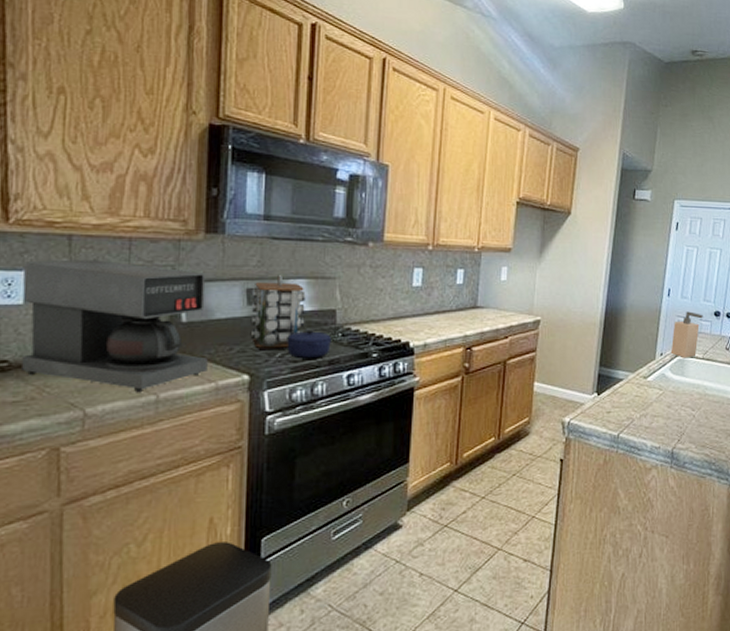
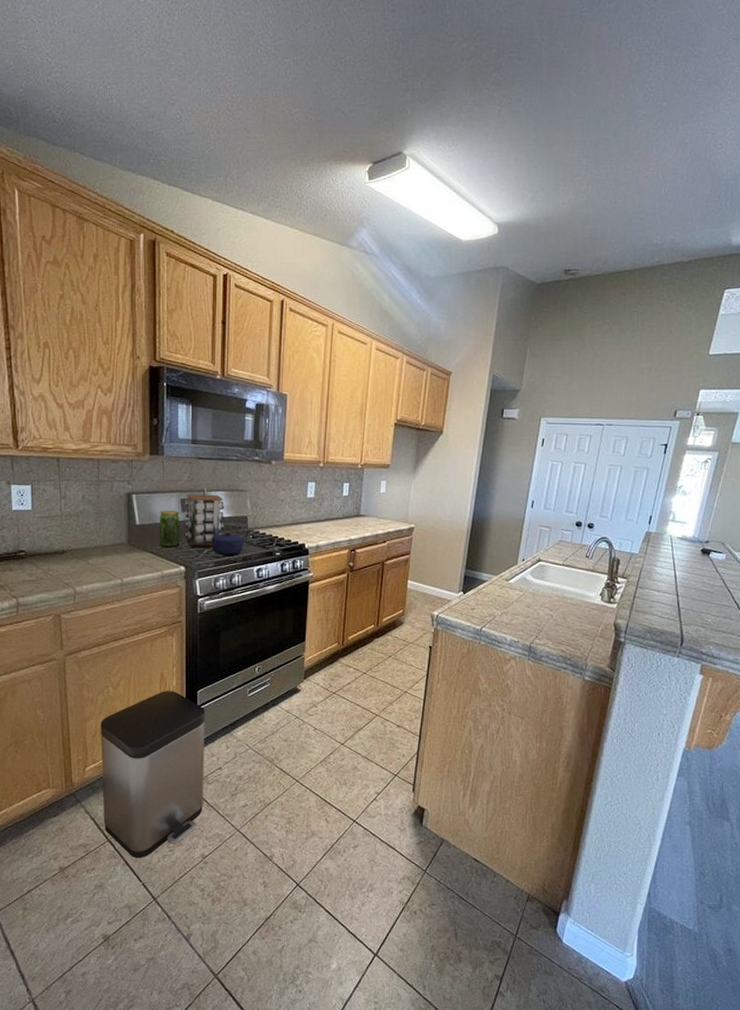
coffee maker: present [22,259,208,392] -> none [30,476,155,576]
jar: none [213,303,244,351] -> present [159,510,180,548]
soap dispenser: present [670,311,703,359] -> none [532,521,565,564]

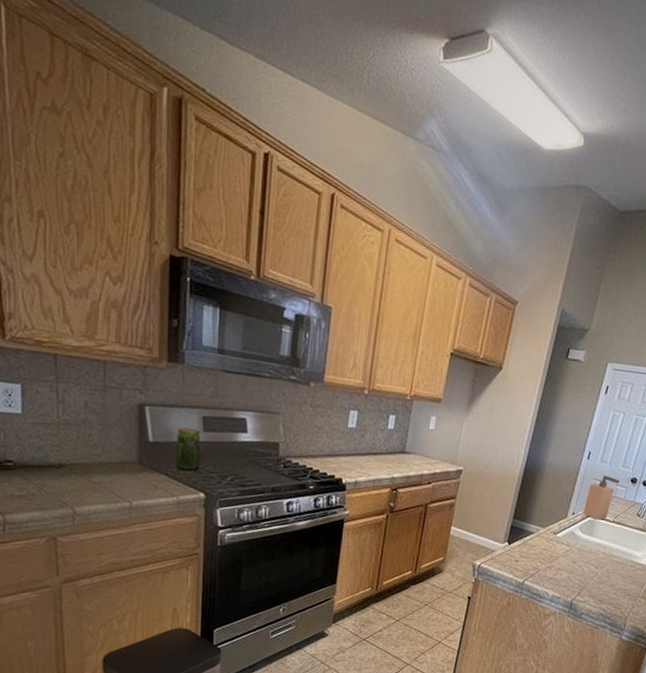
spice rack: present [184,487,224,547] -> none [205,405,253,474]
cooking pot: present [211,531,245,556] -> none [236,457,275,486]
soap dispenser: none [532,521,565,564] -> present [582,475,620,520]

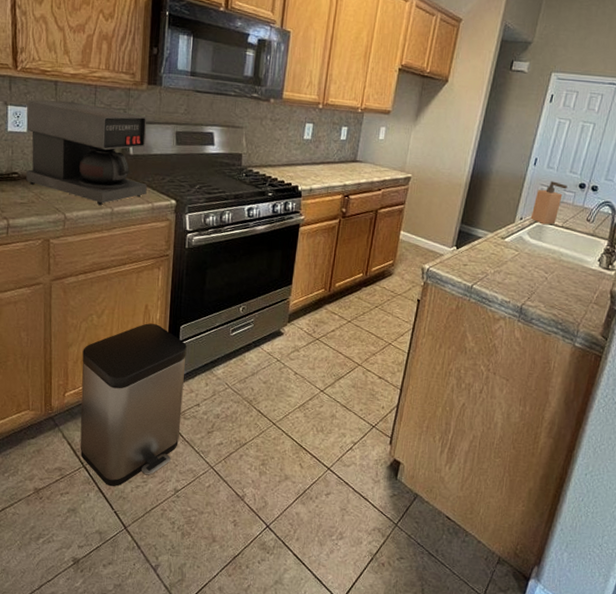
coffee maker: none [20,375,171,498] -> present [26,99,147,205]
jar: present [175,427,201,472] -> none [151,141,174,181]

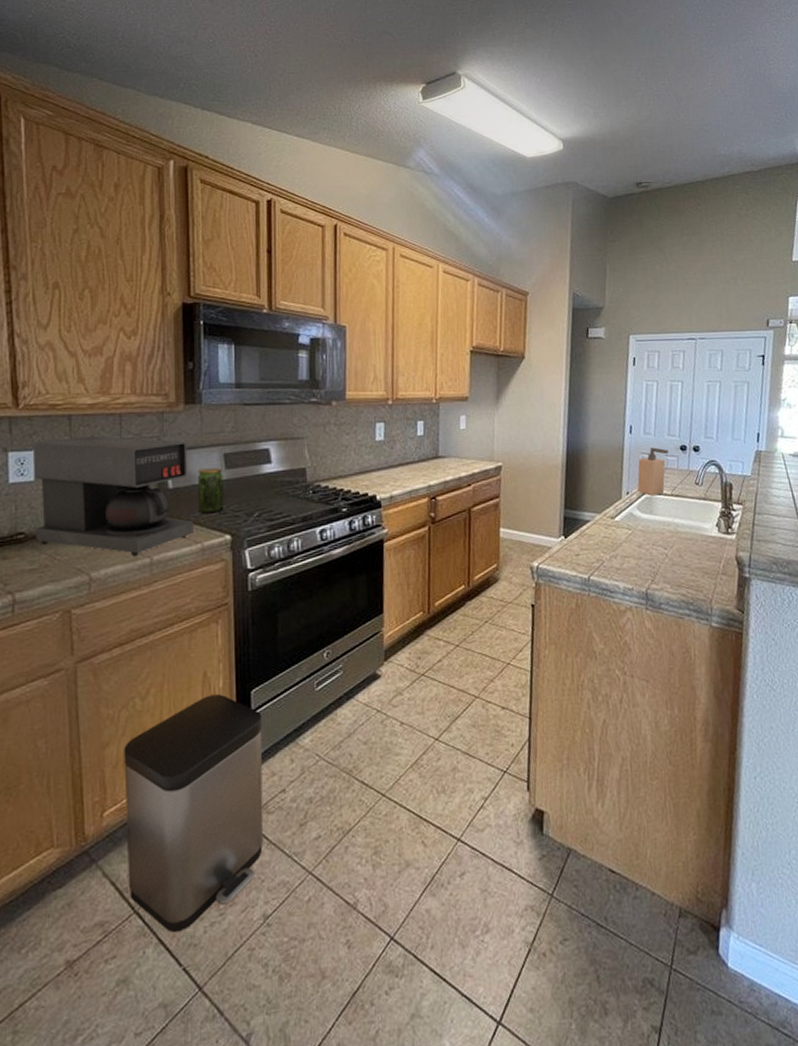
jar: none [151,141,174,181] -> present [197,467,224,514]

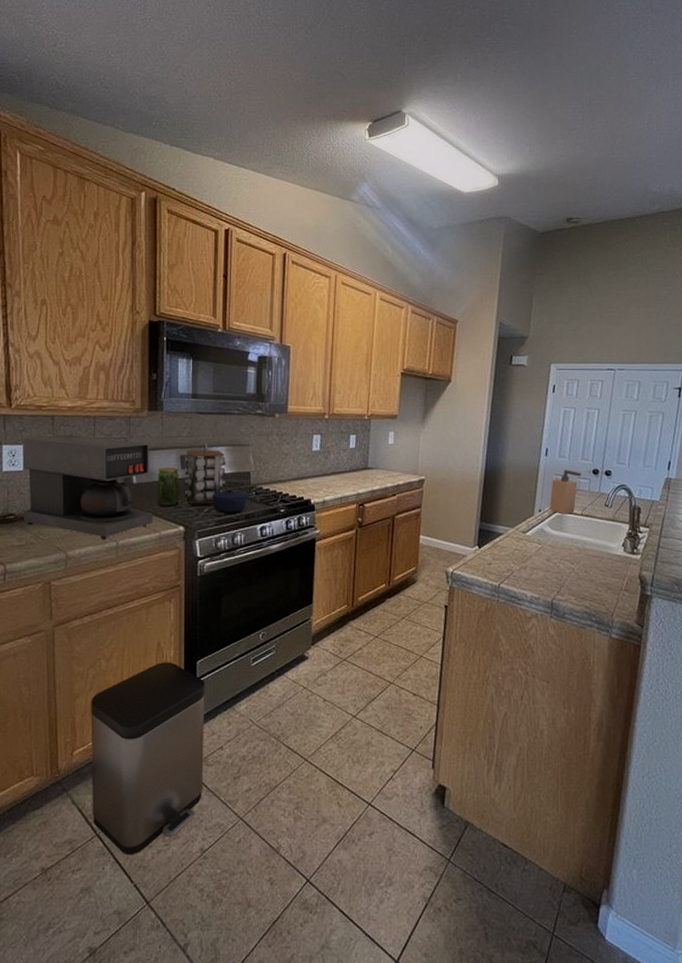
spice rack: none [228,437,278,510] -> present [184,442,226,506]
cooking pot: none [263,487,304,518] -> present [212,488,248,514]

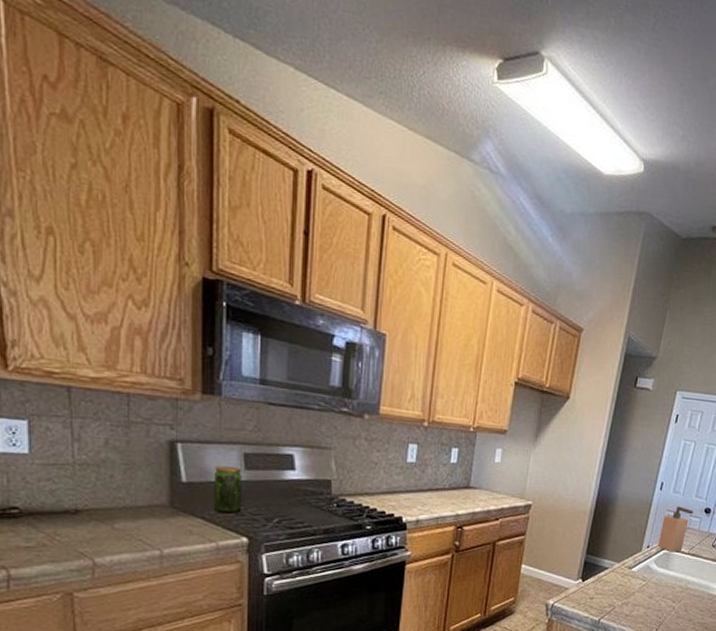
coffee maker: present [23,434,153,539] -> none [27,410,208,546]
spice rack: present [184,442,226,506] -> none [248,440,302,515]
cooking pot: present [212,488,248,514] -> none [283,496,328,527]

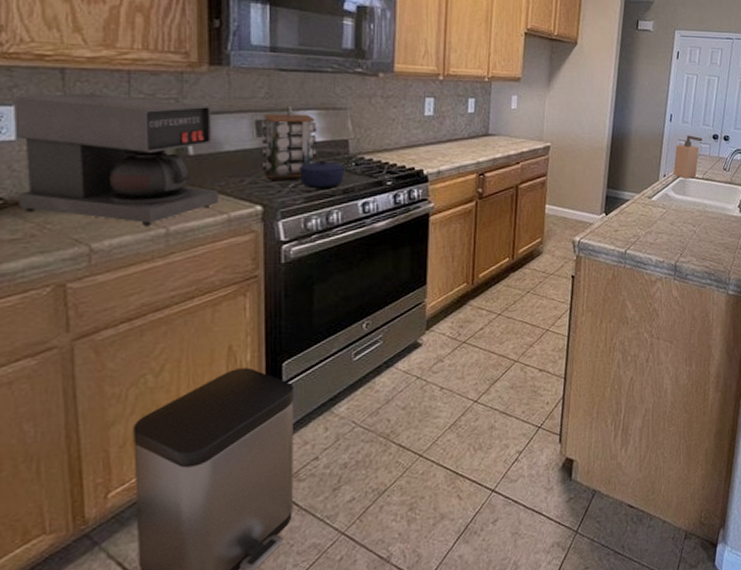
coffee maker: none [27,410,208,546] -> present [14,93,218,226]
jar: present [213,466,242,514] -> none [223,135,254,183]
spice rack: none [248,440,302,515] -> present [261,105,317,180]
cooking pot: none [283,496,328,527] -> present [299,158,346,189]

